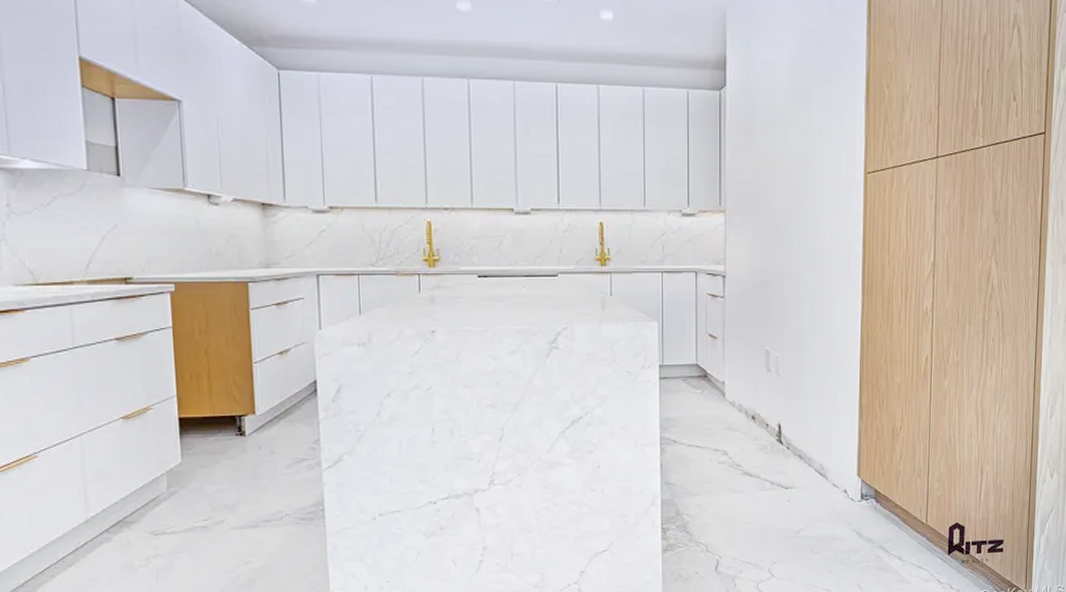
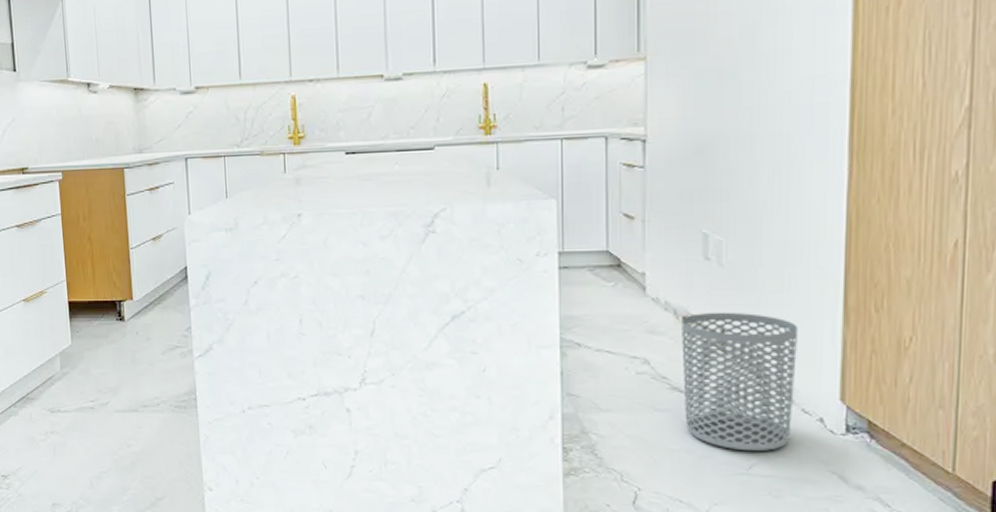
waste bin: none [751,411,830,520] -> present [682,312,798,452]

